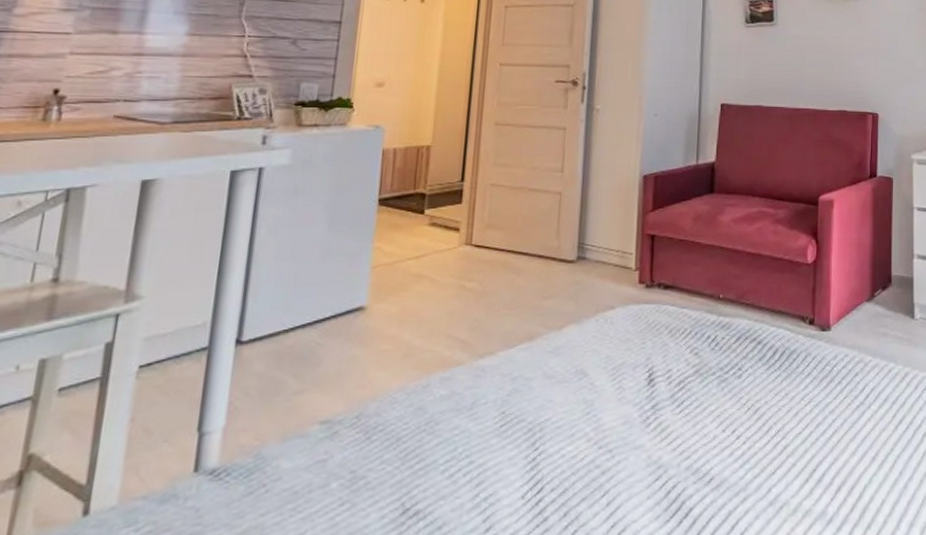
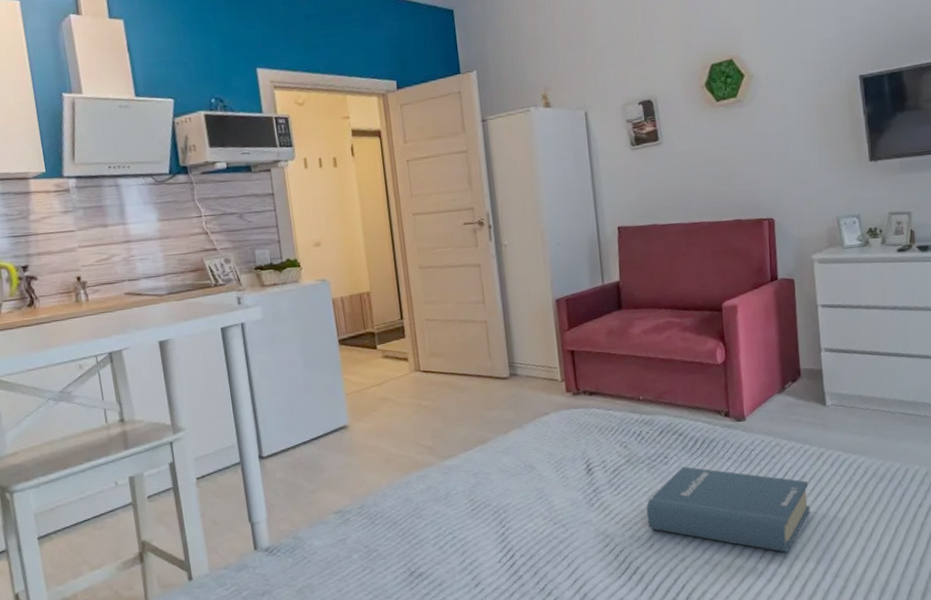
hardback book: none [709,381,890,494] -> present [646,466,811,553]

